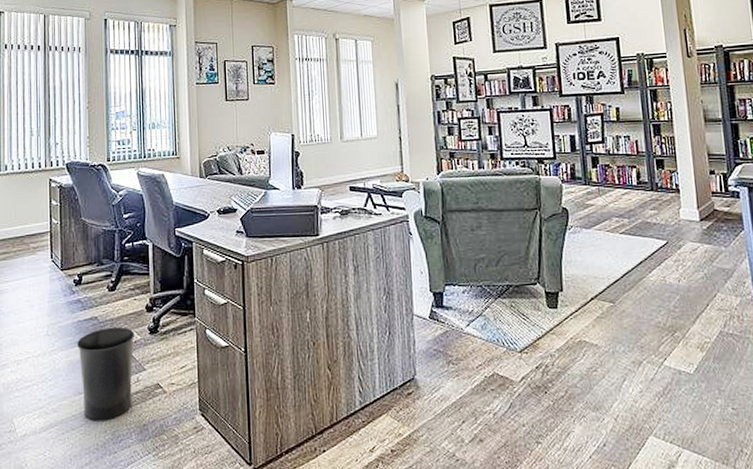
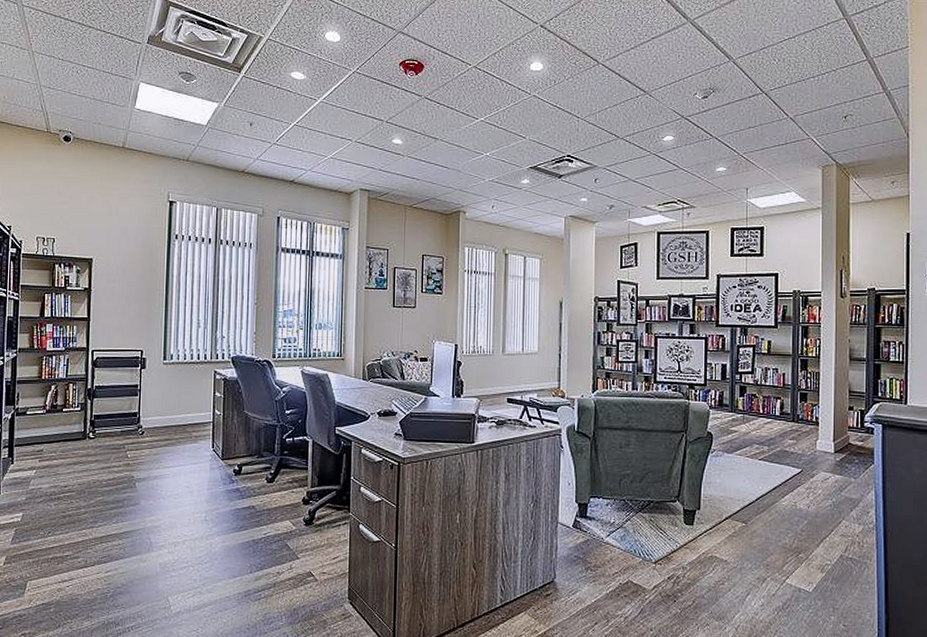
waste bin: present [77,326,134,421] -> none [234,516,290,604]

